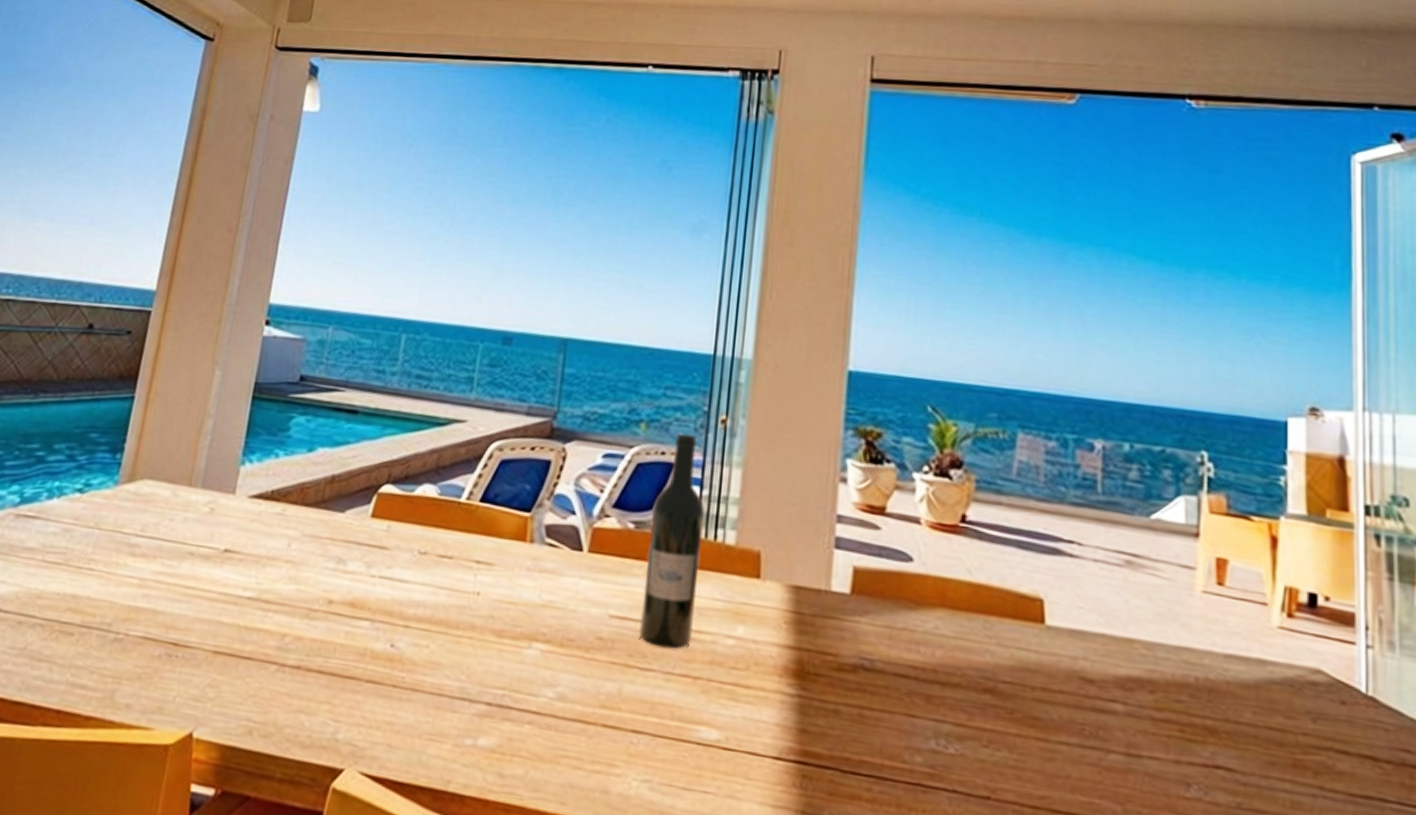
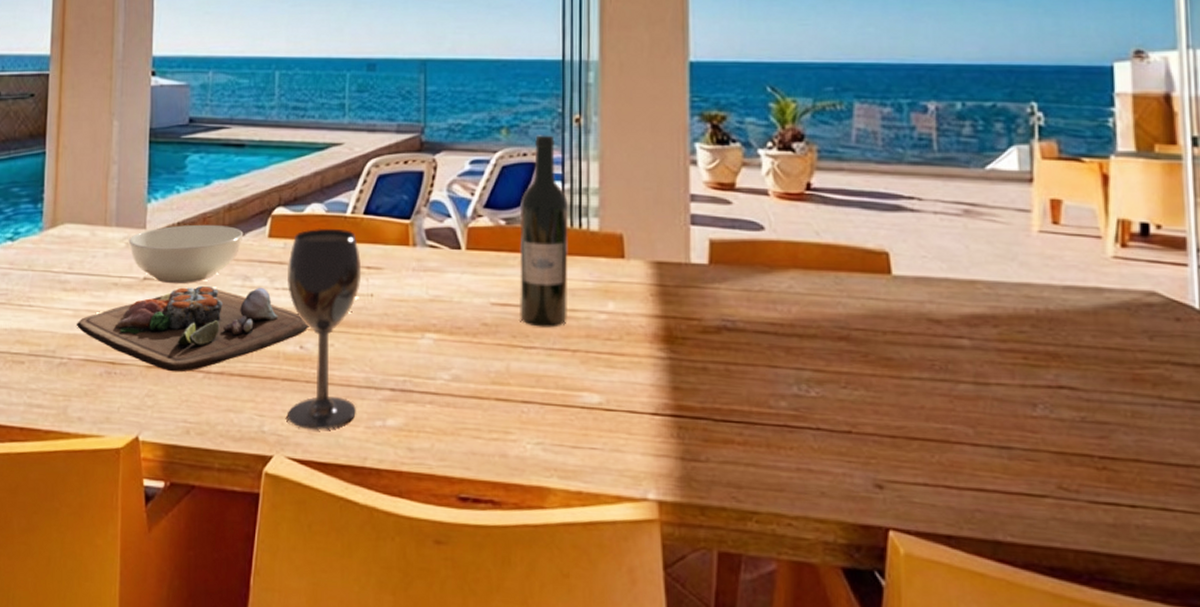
food platter: none [139,564,404,663] -> present [76,286,309,373]
bowl: none [213,493,344,561] -> present [128,224,244,284]
wine glass: none [366,512,471,744] -> present [286,228,362,430]

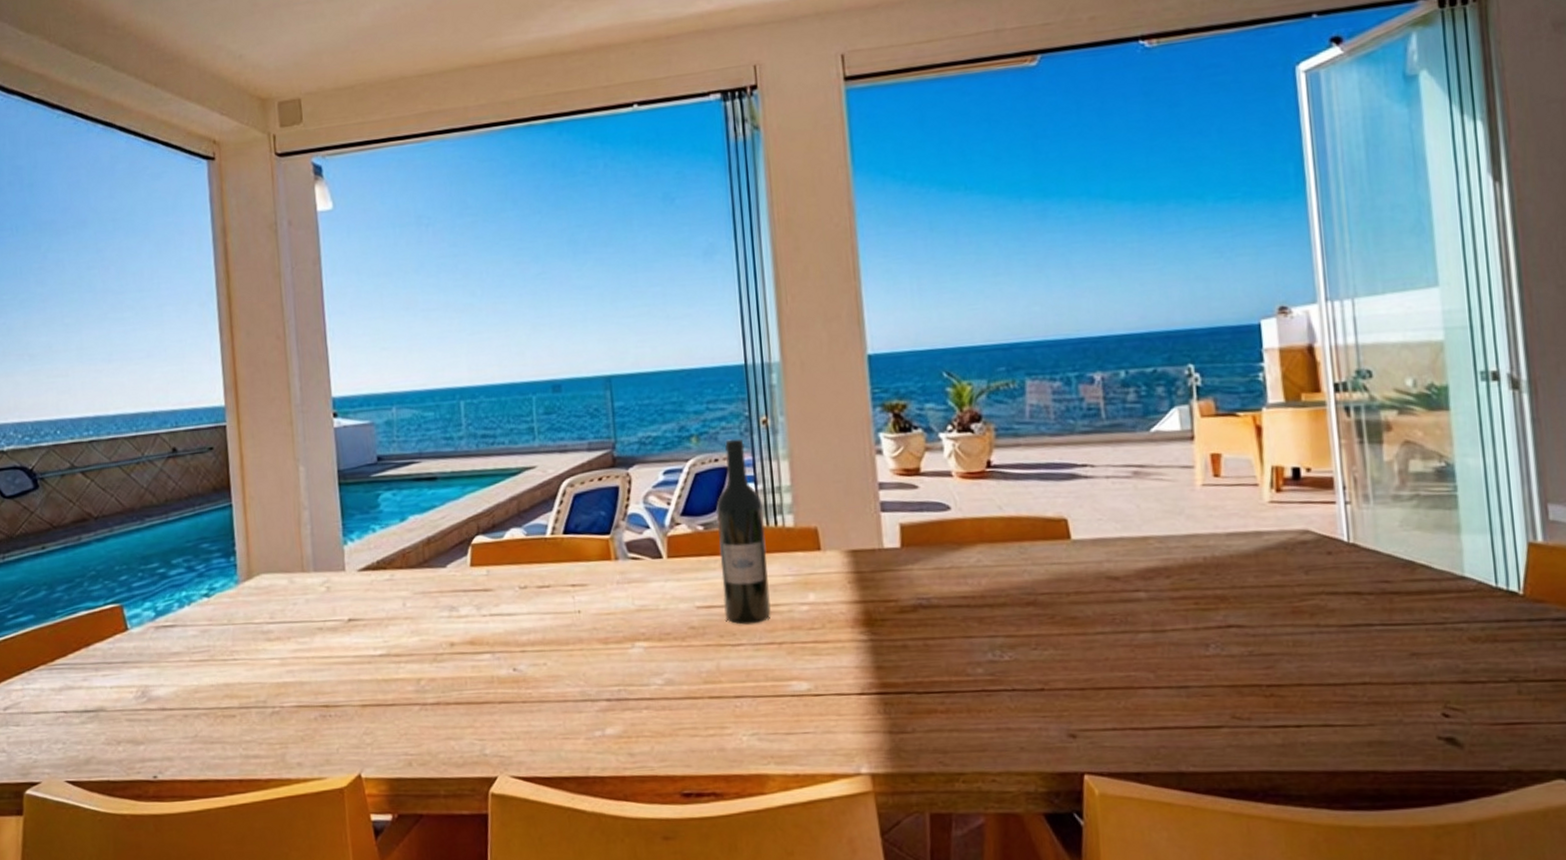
food platter: present [76,286,309,373] -> none [284,615,520,708]
bowl: present [128,224,244,284] -> none [328,559,445,623]
wine glass: present [286,228,362,430] -> none [491,551,576,747]

